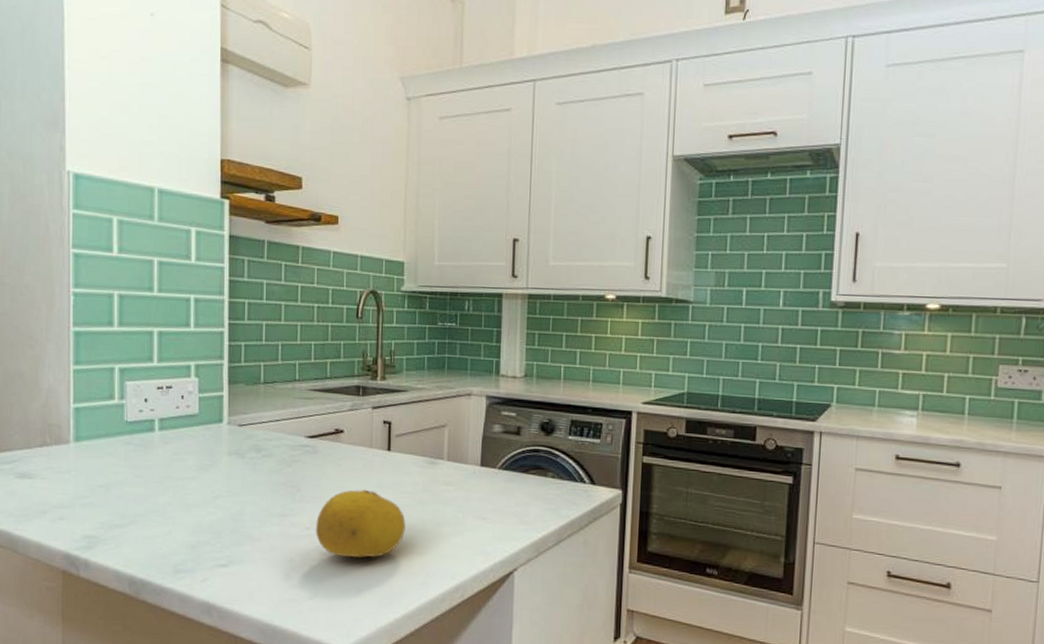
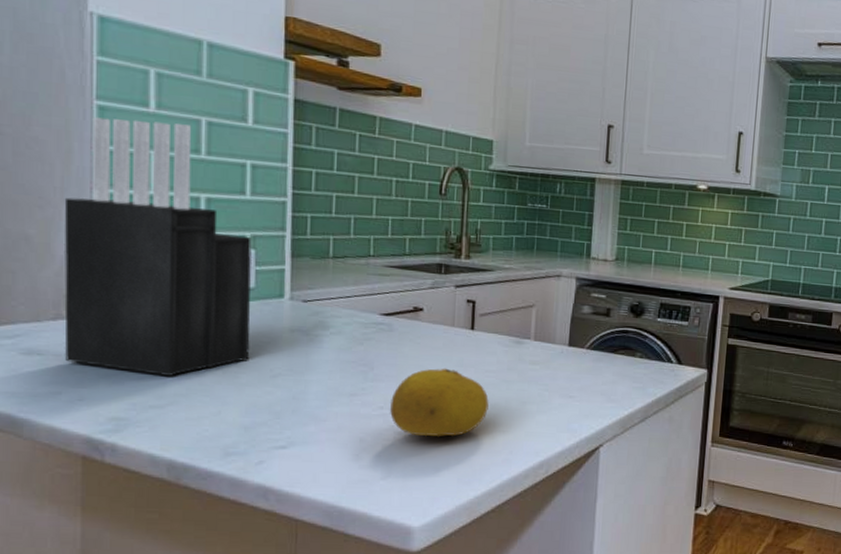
knife block: none [48,264,196,497] -> present [64,117,252,376]

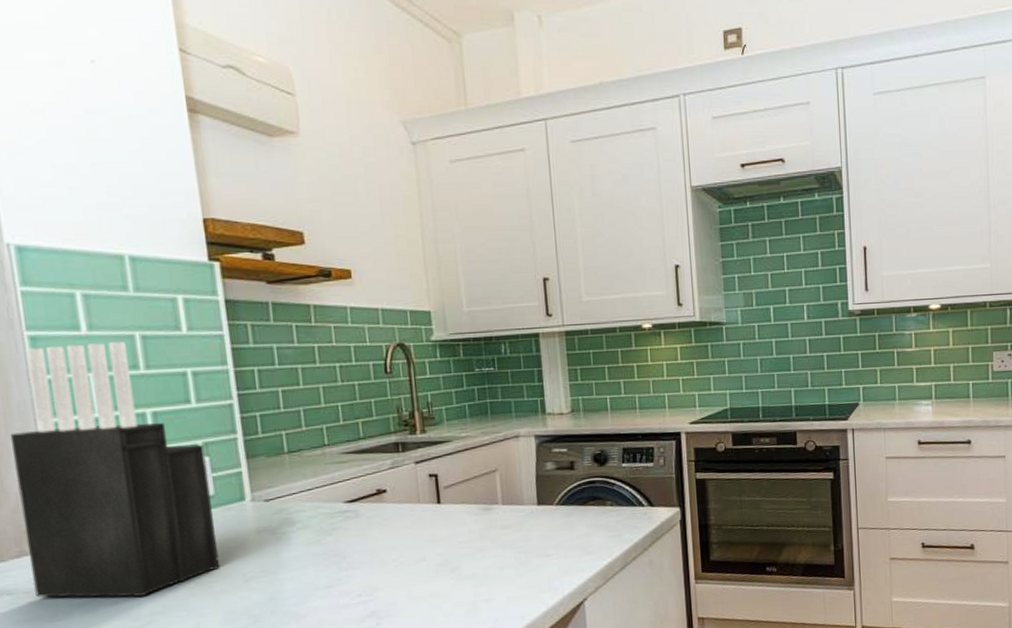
fruit: present [390,368,489,437] -> none [368,545,467,618]

